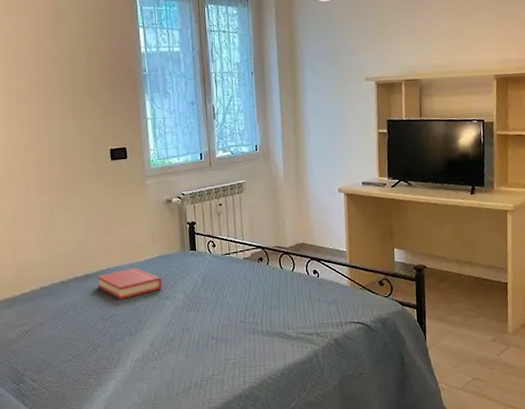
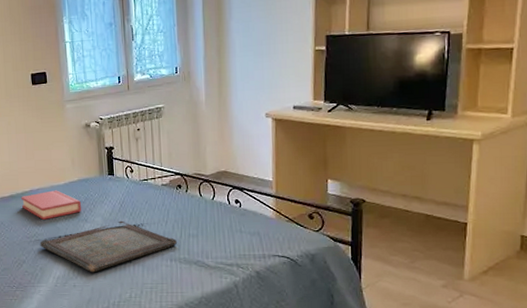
serving tray: none [116,296,260,352] -> present [39,220,178,273]

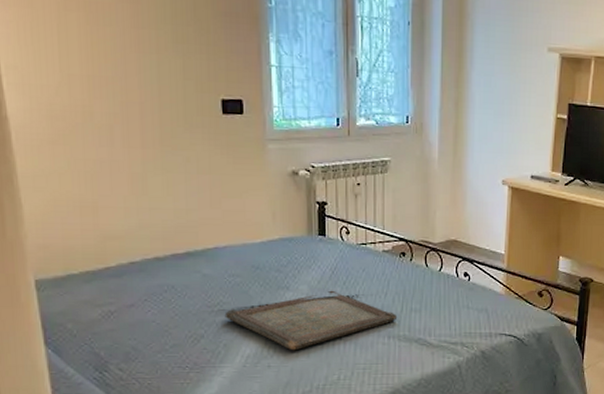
hardback book: present [21,190,81,220] -> none [201,249,282,285]

